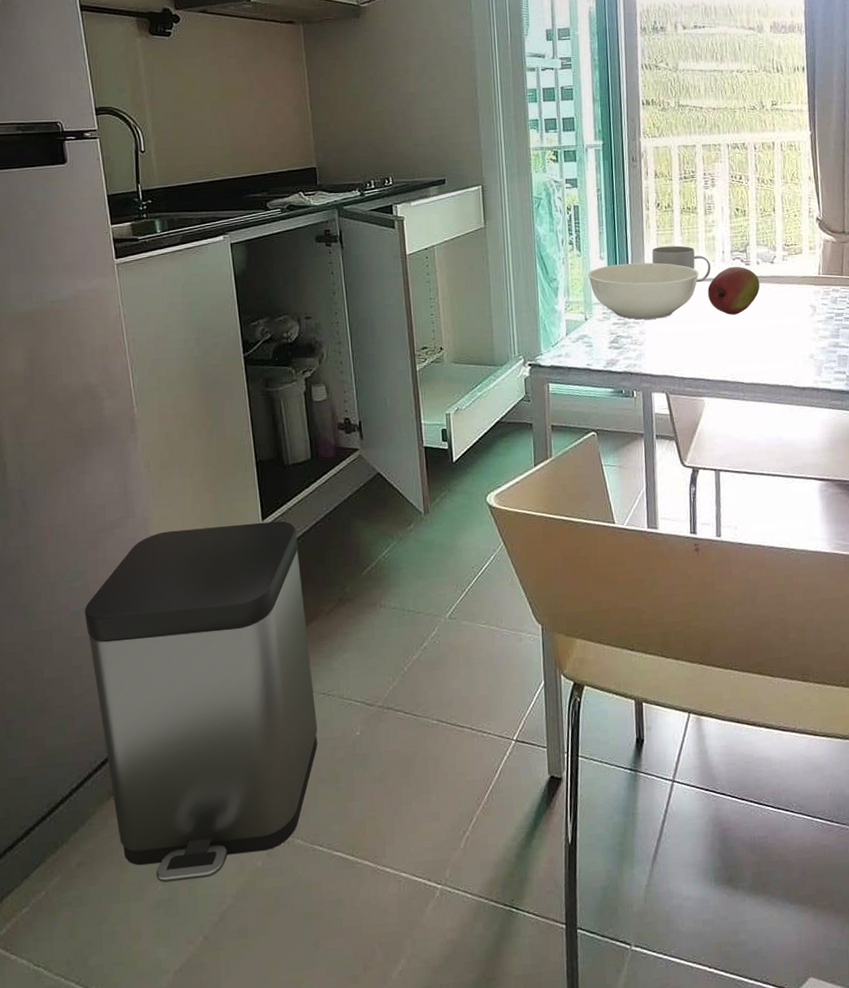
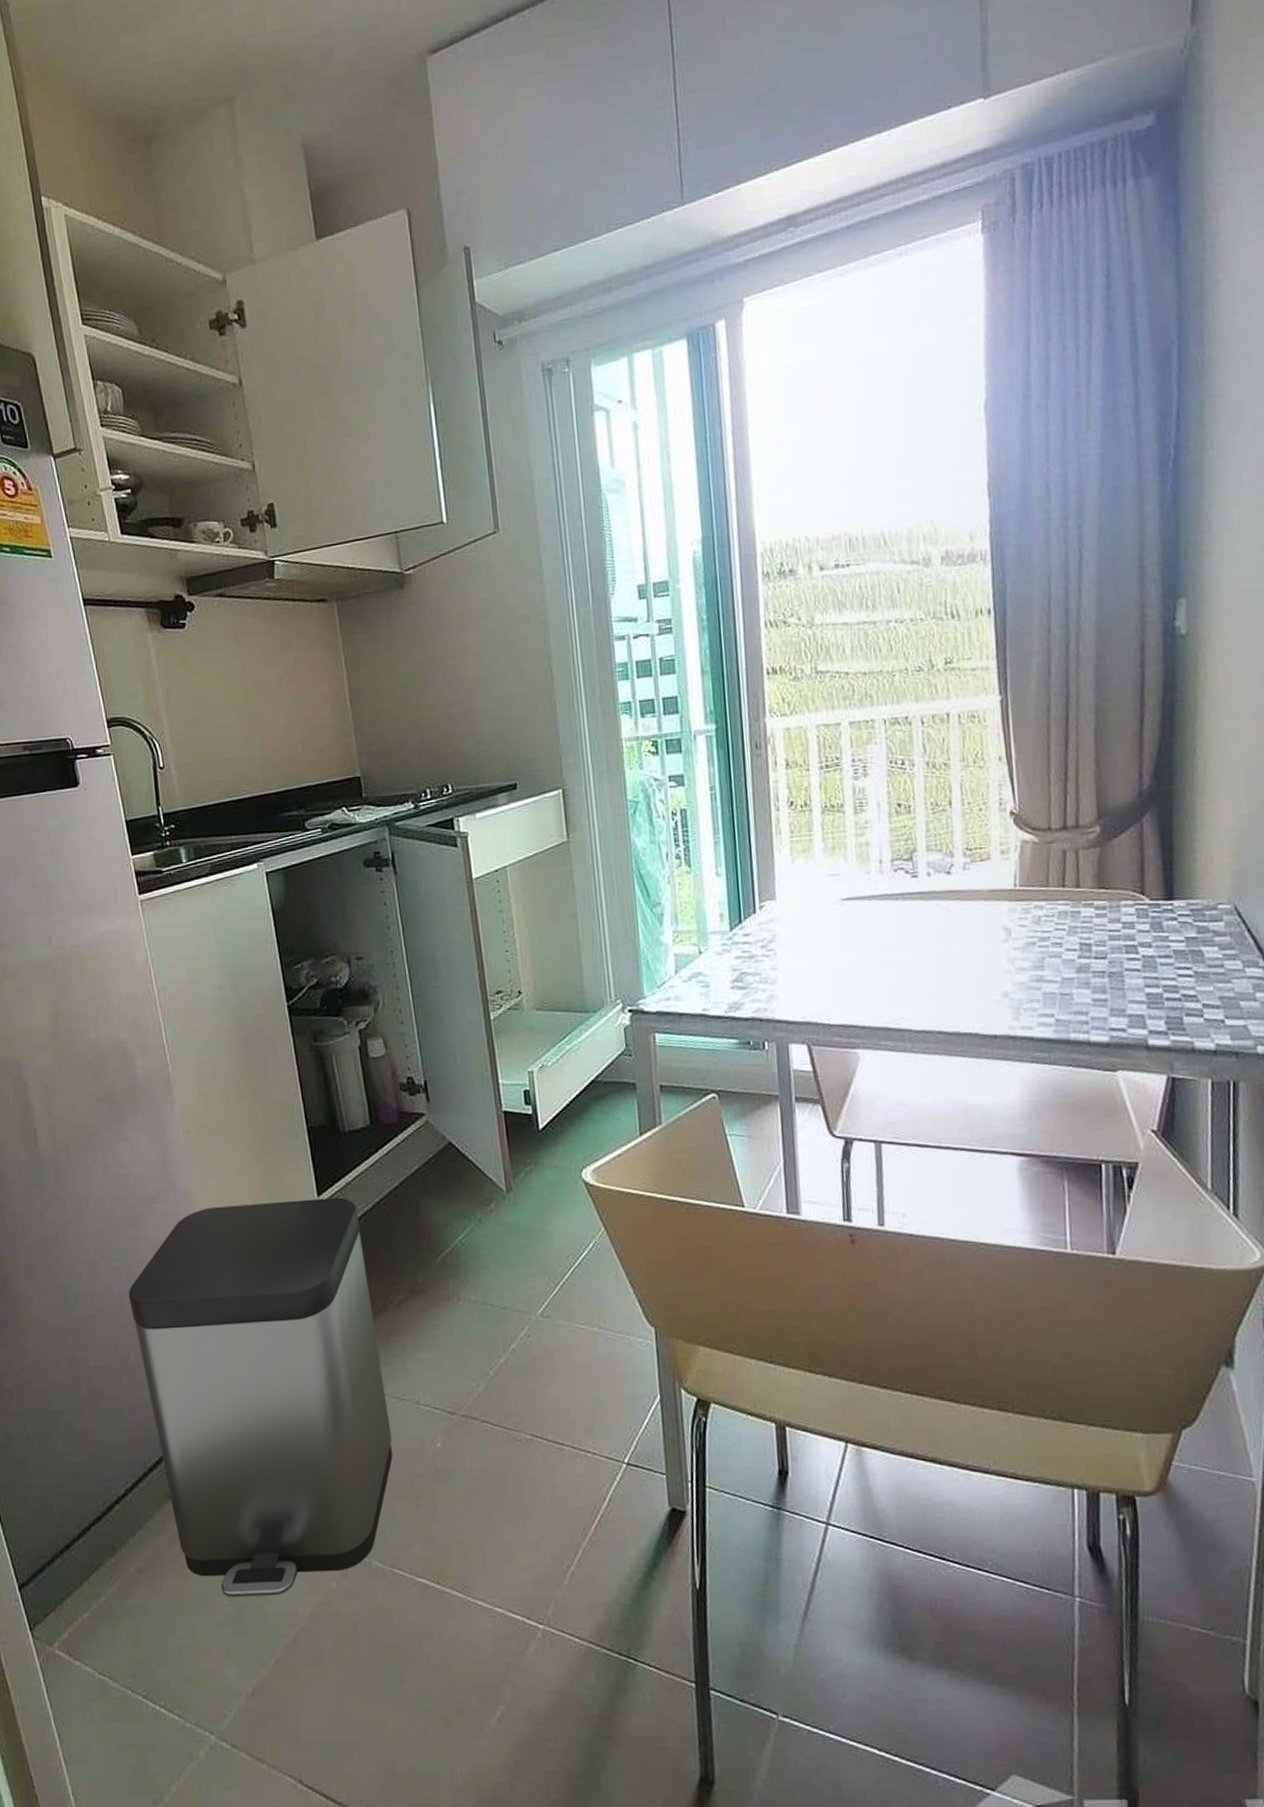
bowl: present [588,262,699,320] -> none [701,878,848,952]
mug: present [652,245,711,283] -> none [784,855,864,903]
fruit: present [708,266,760,315] -> none [860,879,933,943]

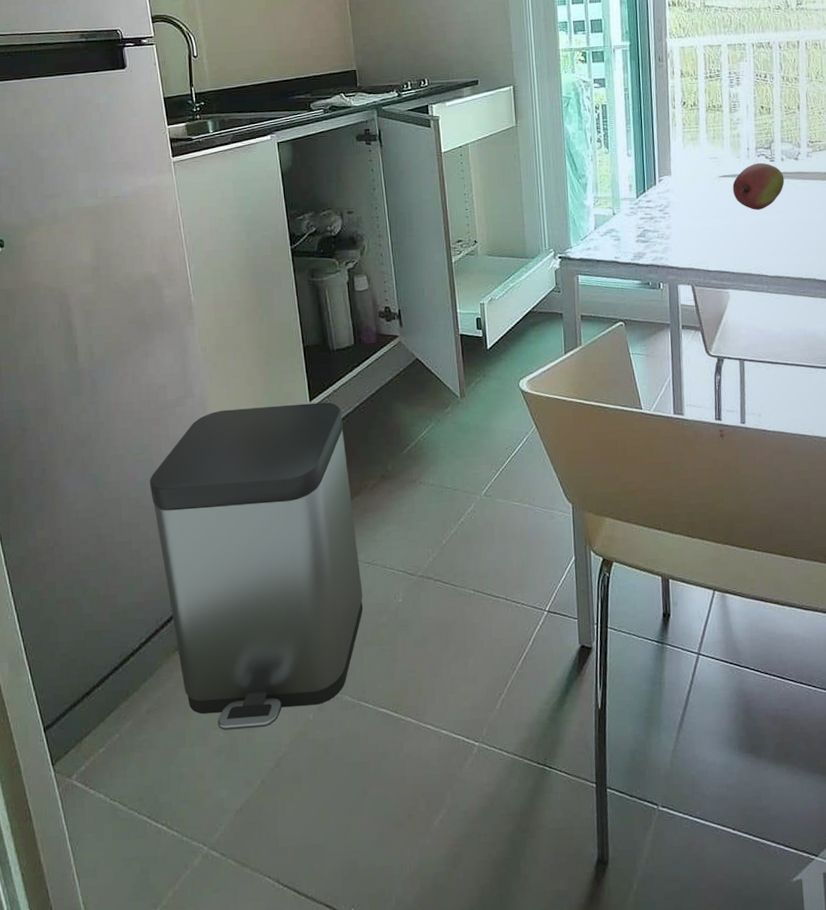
fruit: none [860,879,933,943] -> present [733,162,785,210]

